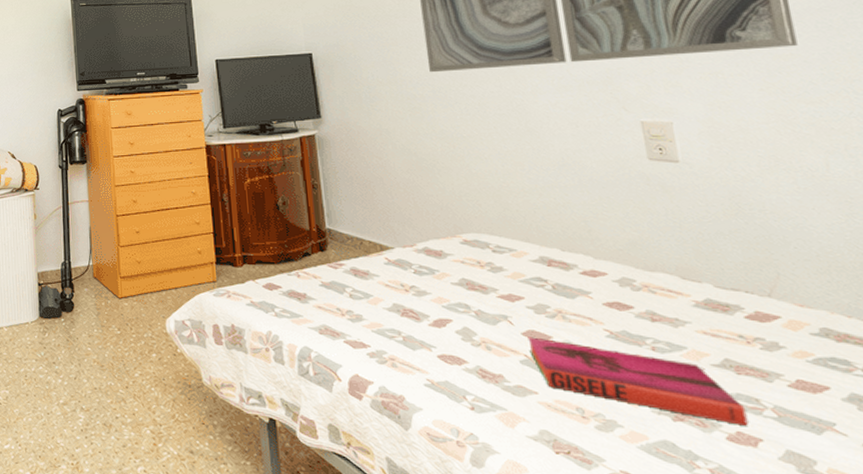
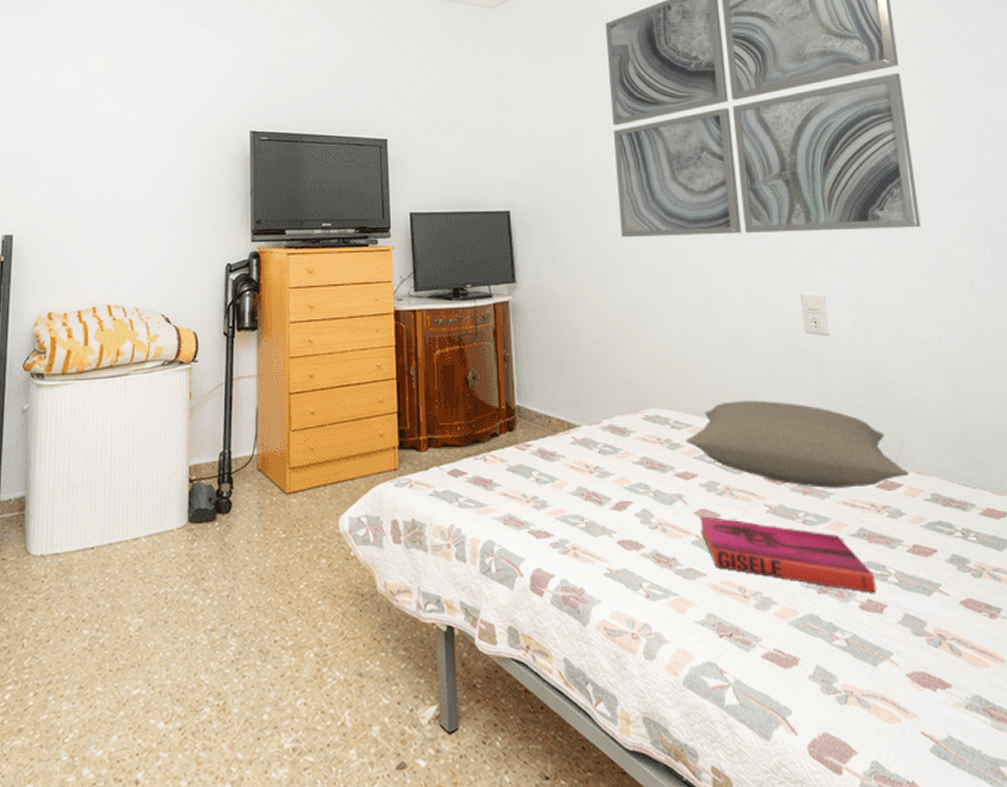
pillow: none [509,226,789,318] -> present [685,400,909,488]

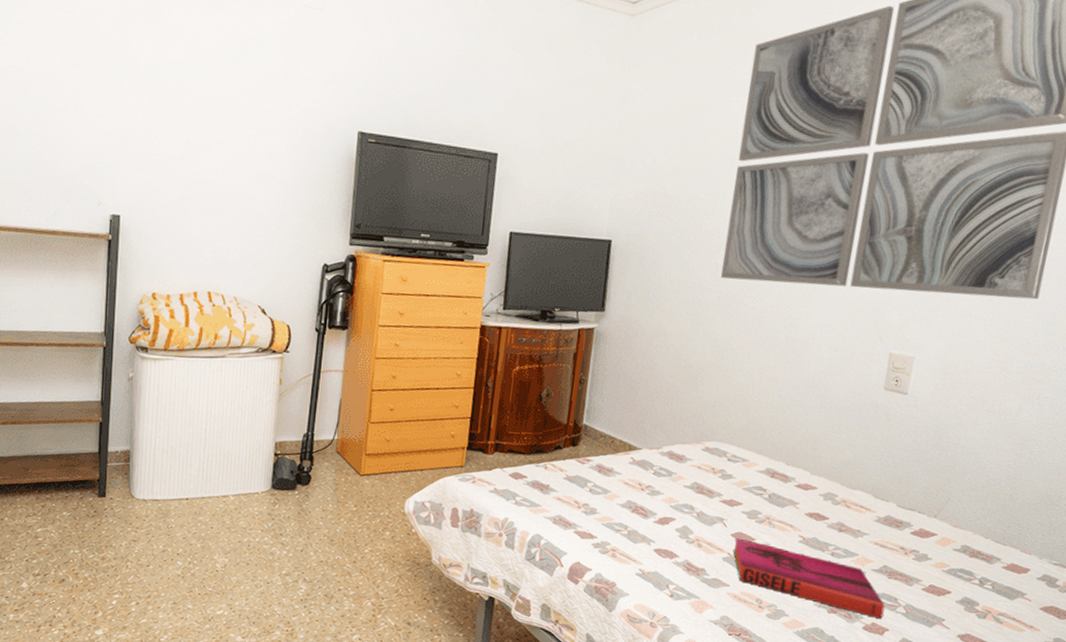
pillow: present [685,400,909,488] -> none [738,443,946,532]

